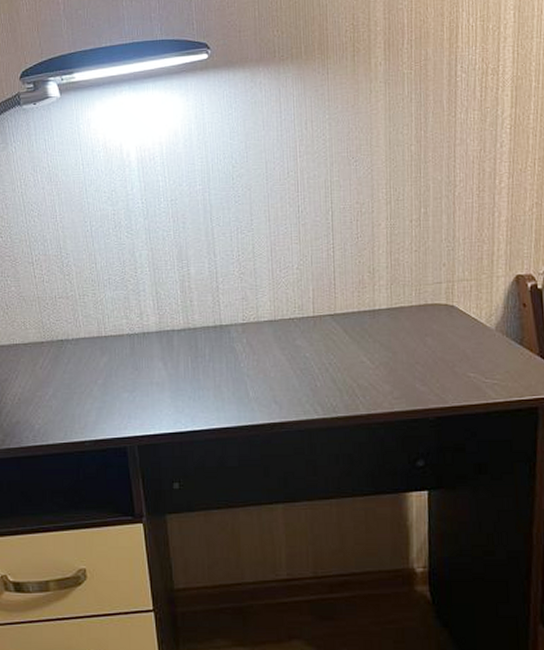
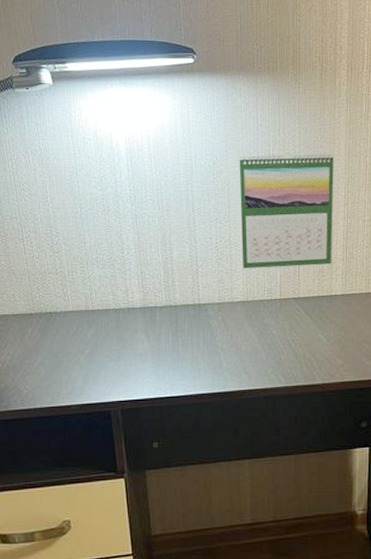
calendar: none [261,145,374,284] -> present [239,153,334,269]

